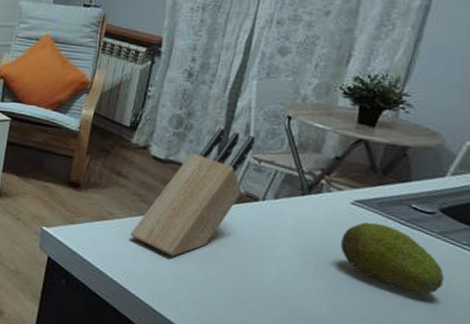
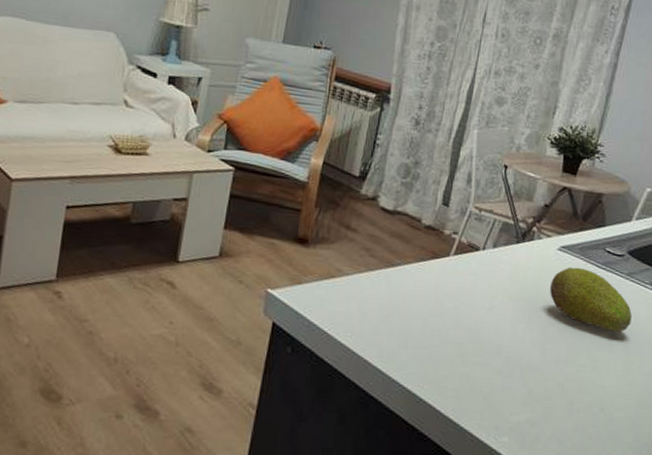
knife block: present [130,128,255,256] -> none [359,177,476,312]

